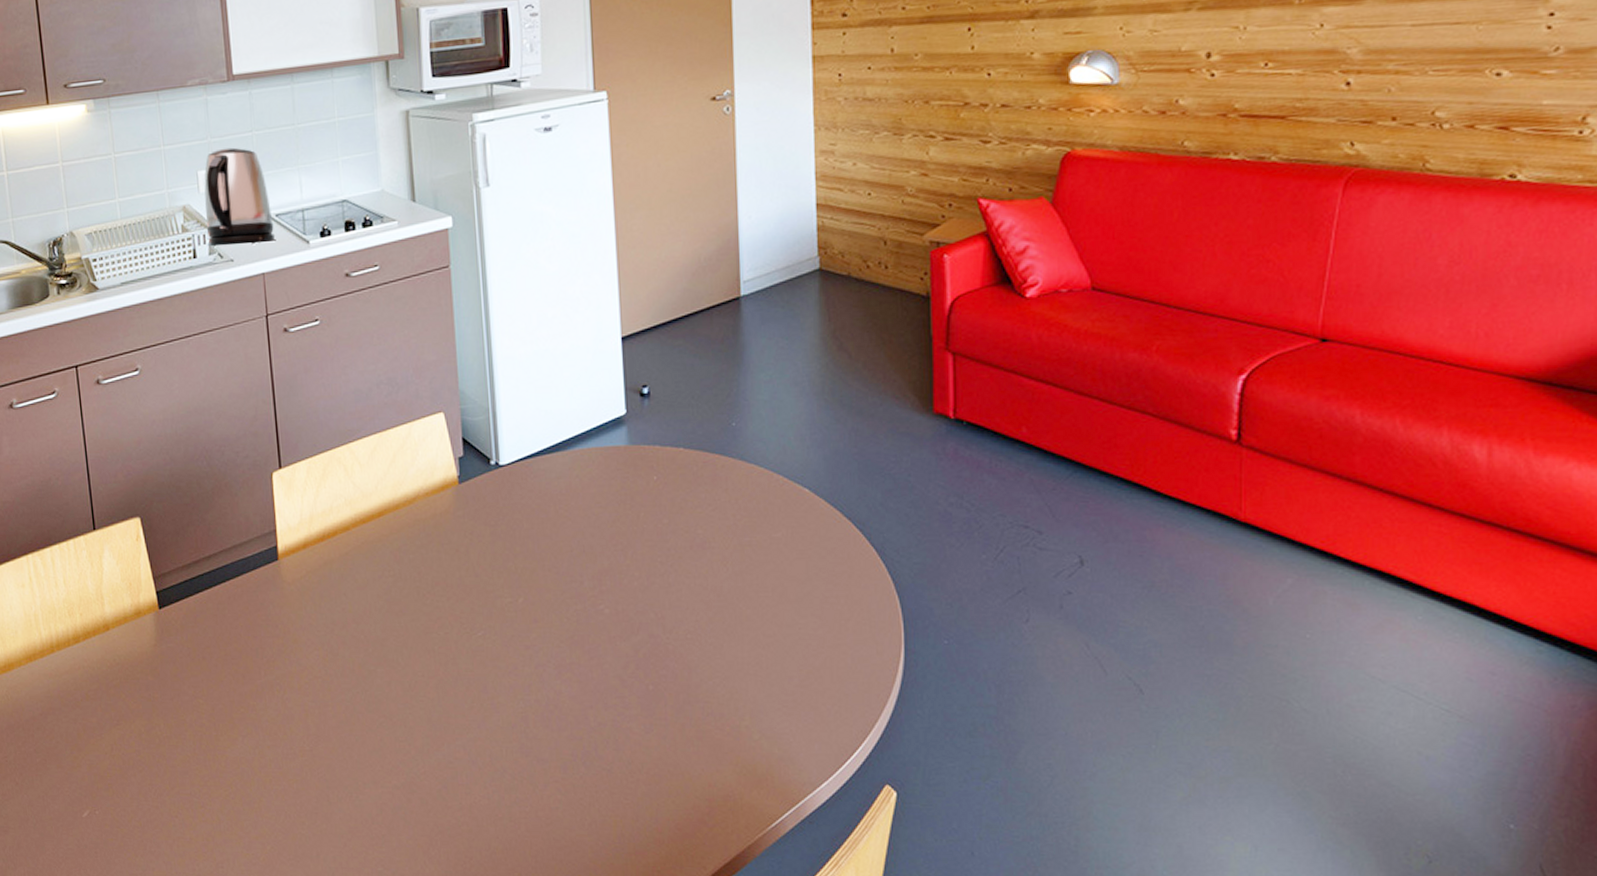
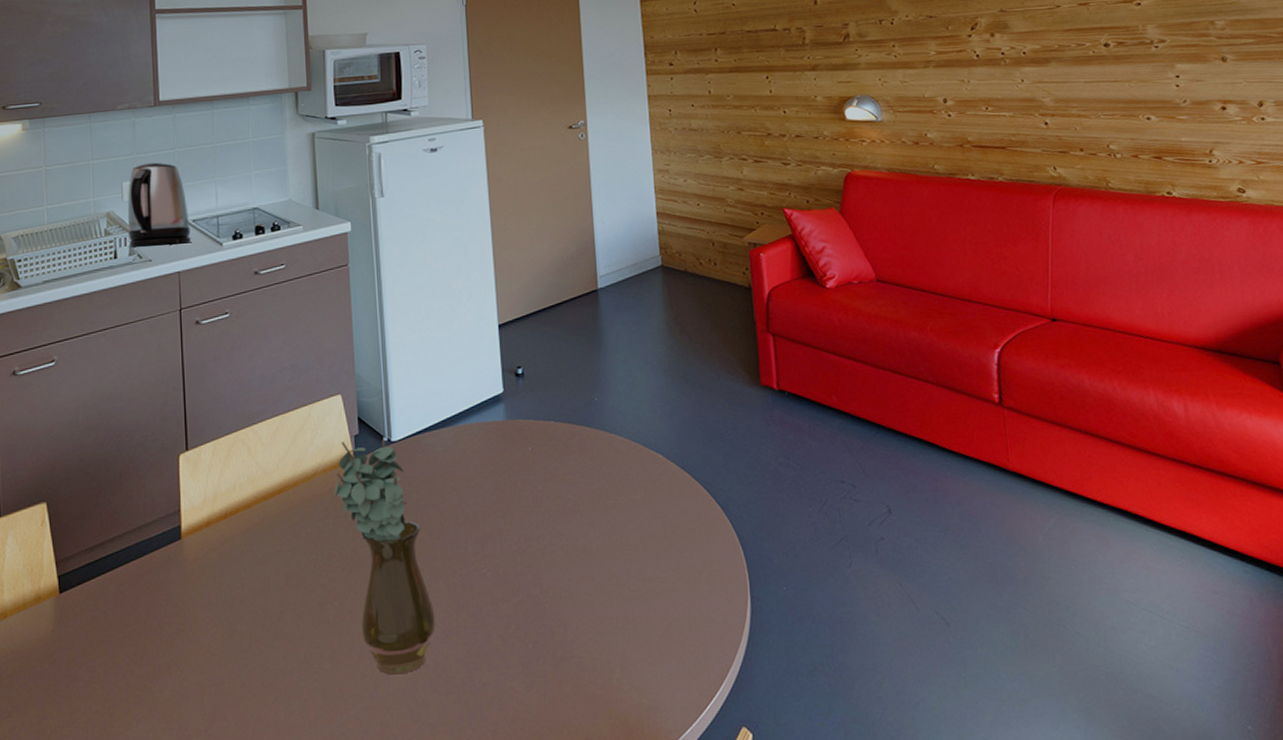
vase: none [437,463,548,708] -> present [334,439,436,675]

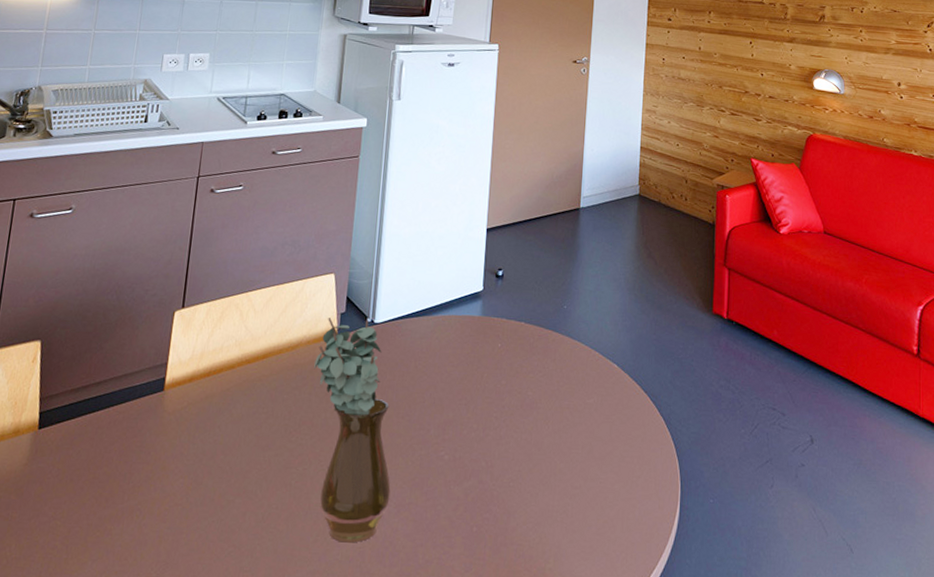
kettle: present [128,162,191,249] -> none [160,40,221,119]

